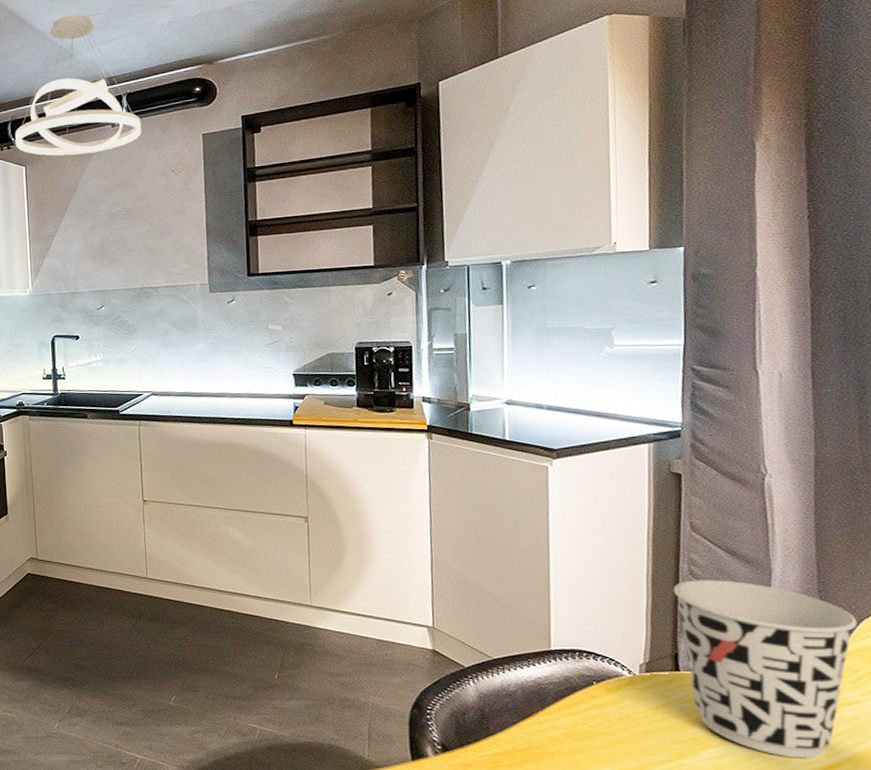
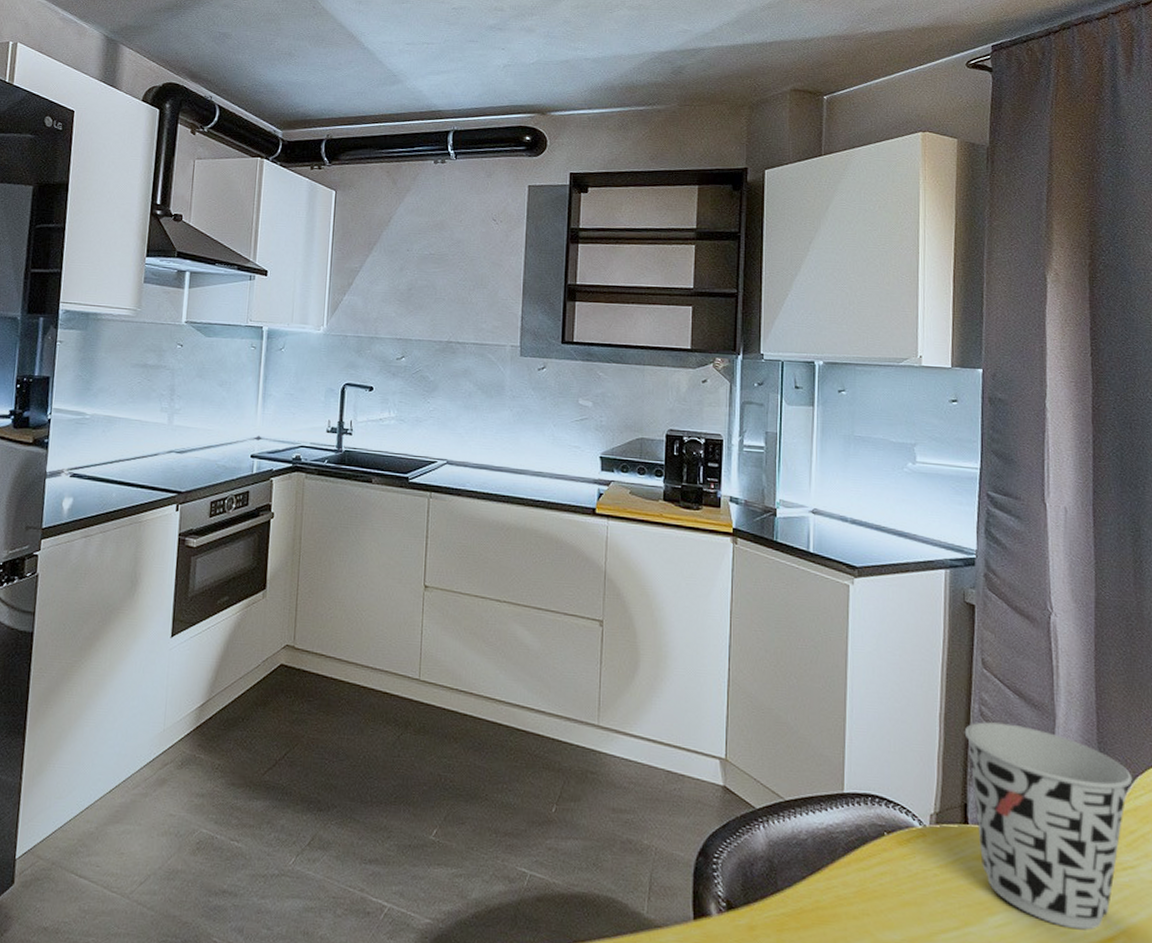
pendant light: present [15,14,142,156] -> none [328,39,466,188]

